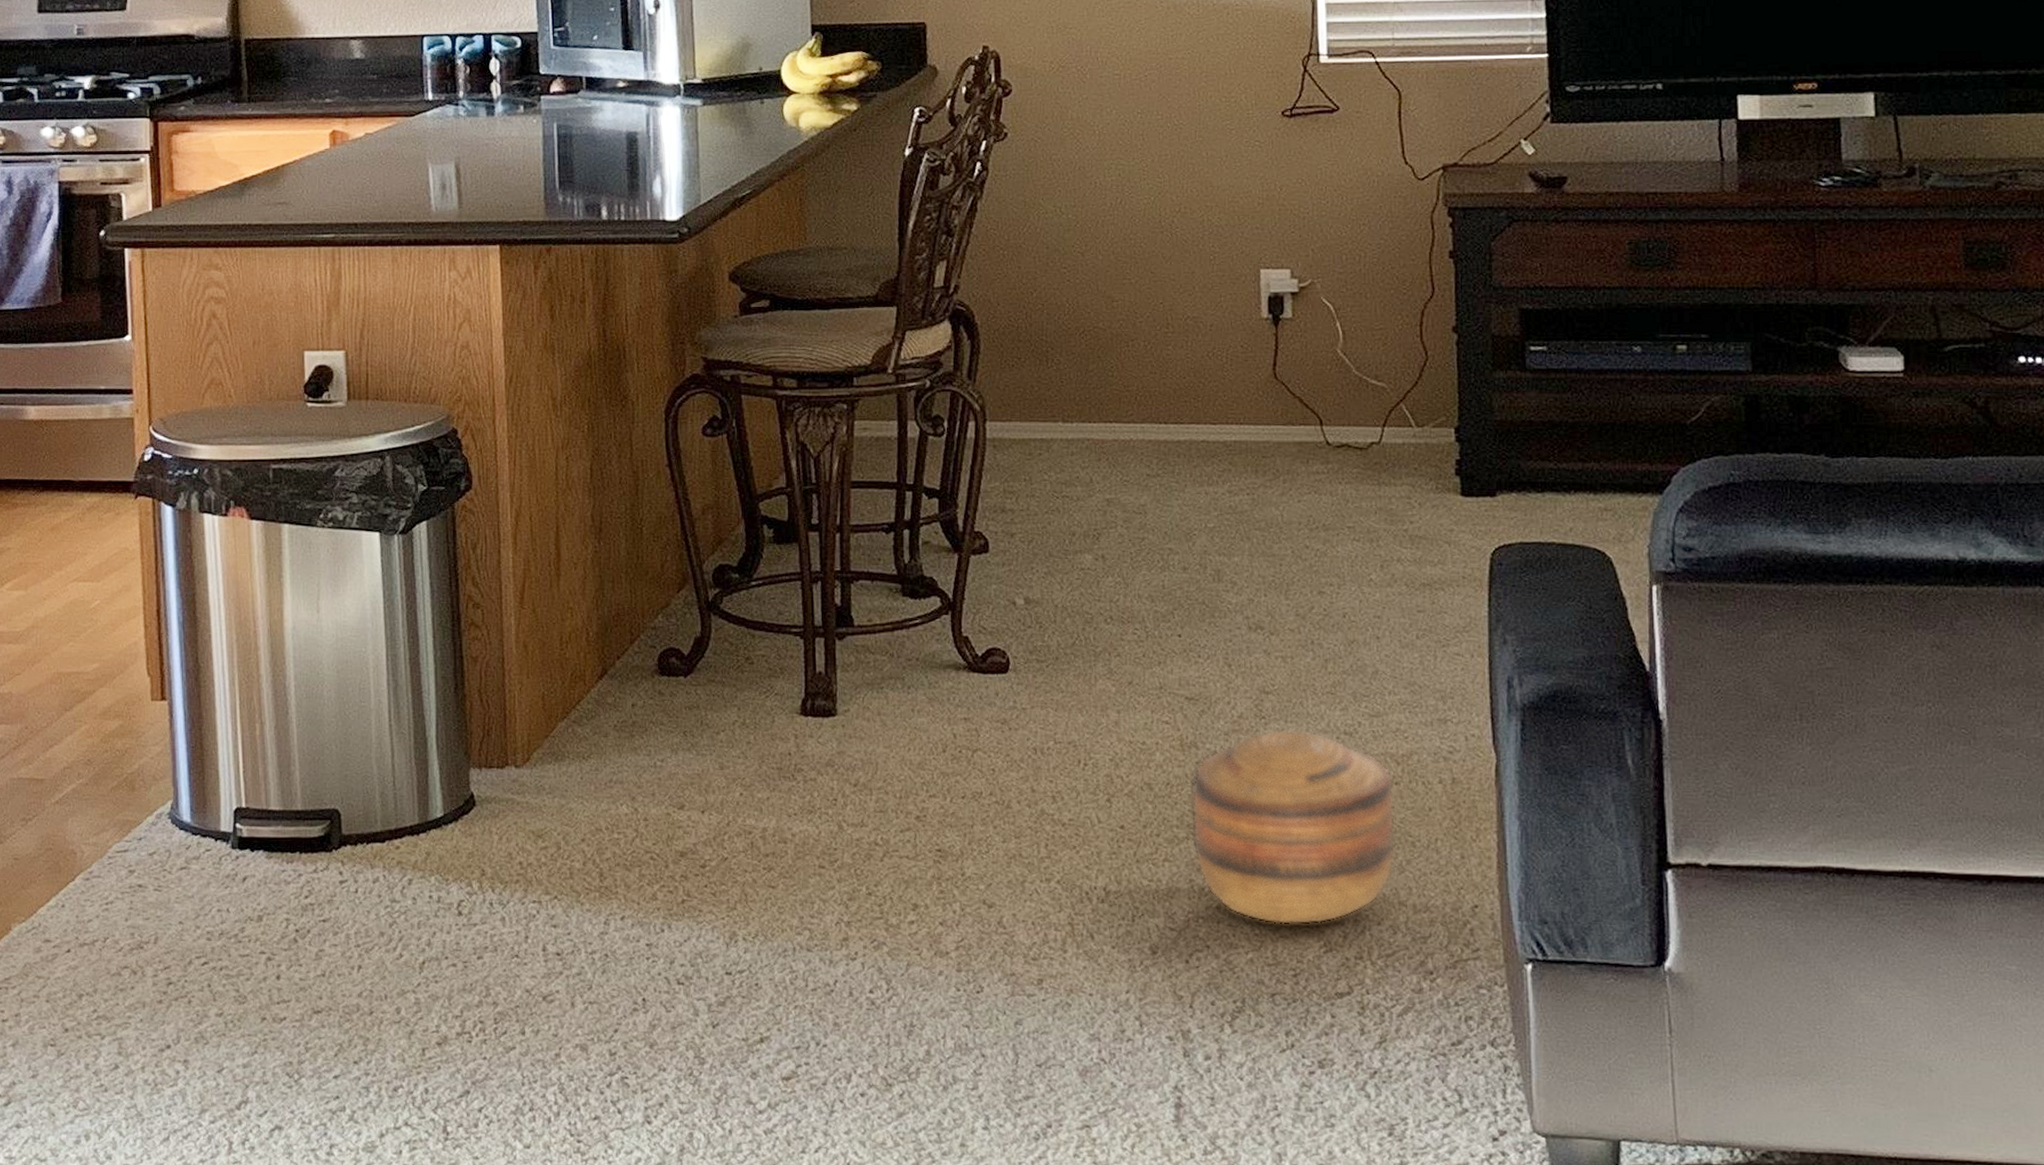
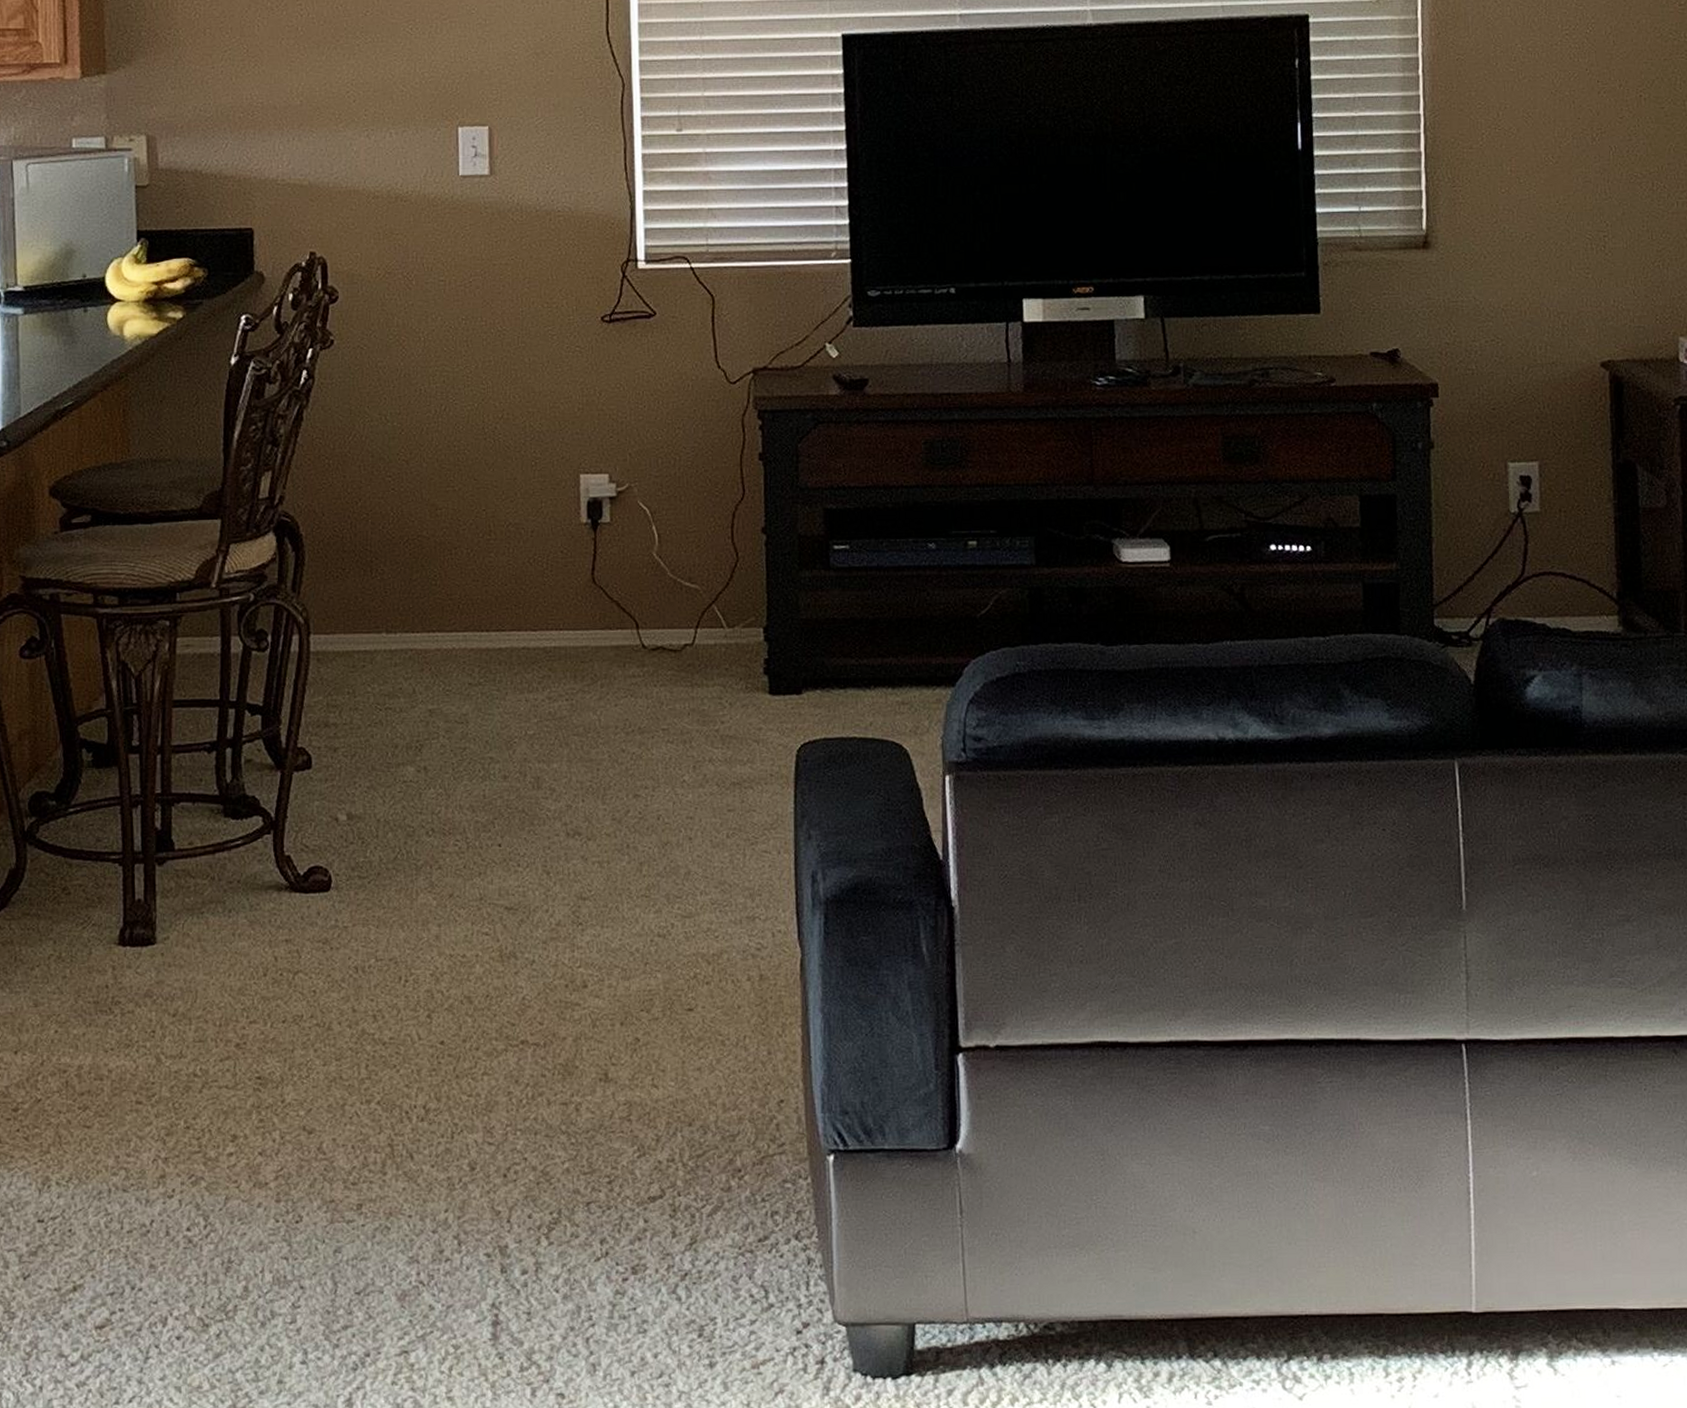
basket: present [1191,729,1396,925] -> none [509,934,706,1132]

